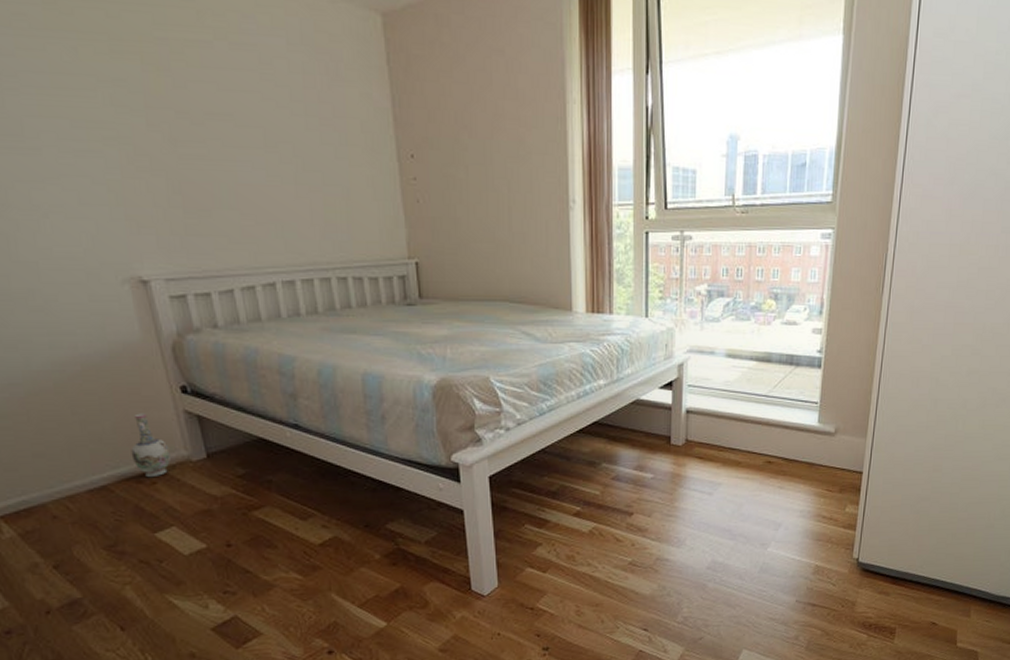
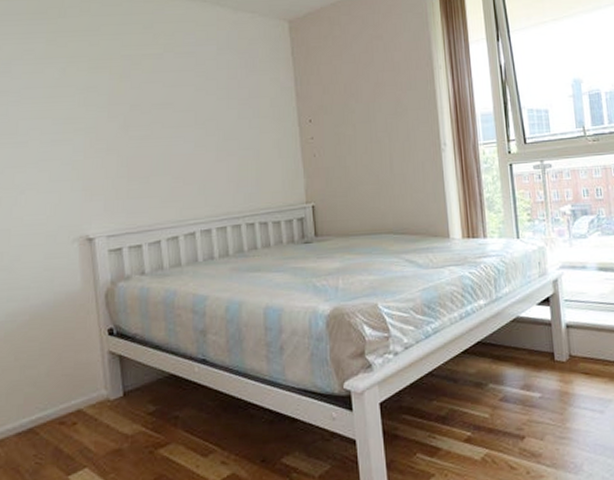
vase: present [131,413,171,478] -> none [58,356,92,419]

